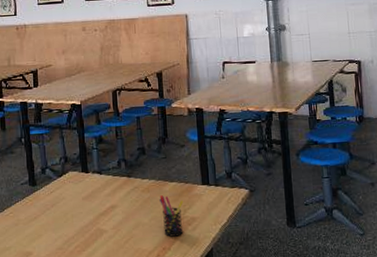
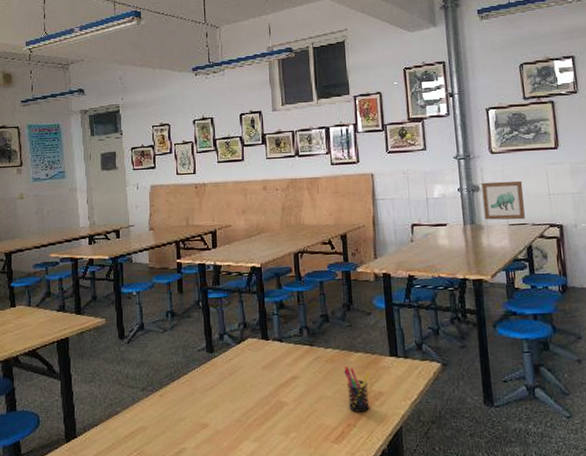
wall art: none [288,20,327,57] -> present [481,180,525,220]

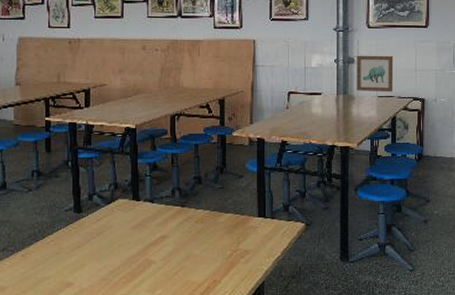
pen holder: present [344,367,370,412] -> none [213,227,238,269]

